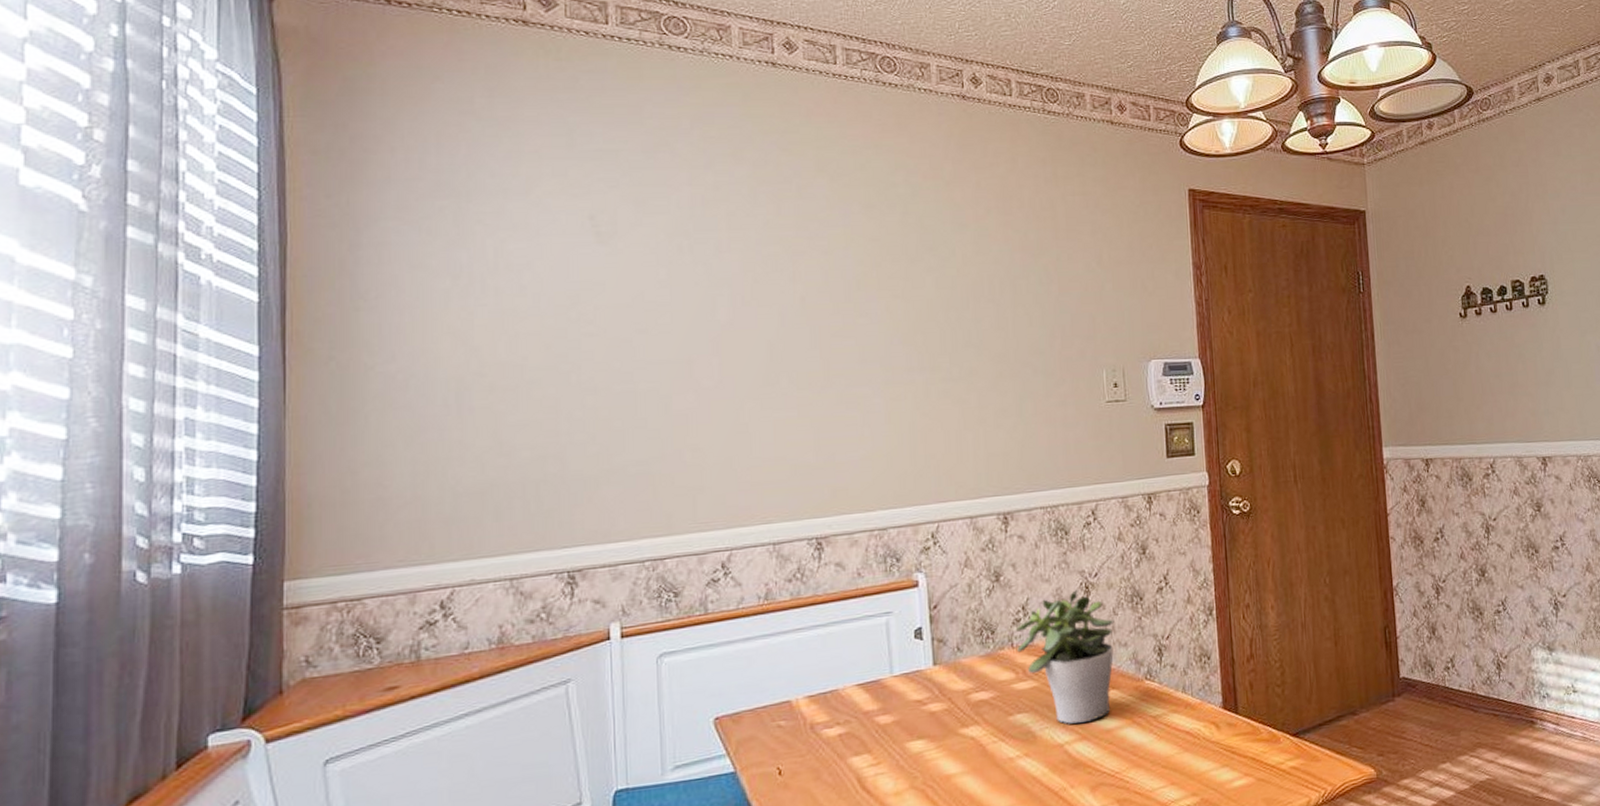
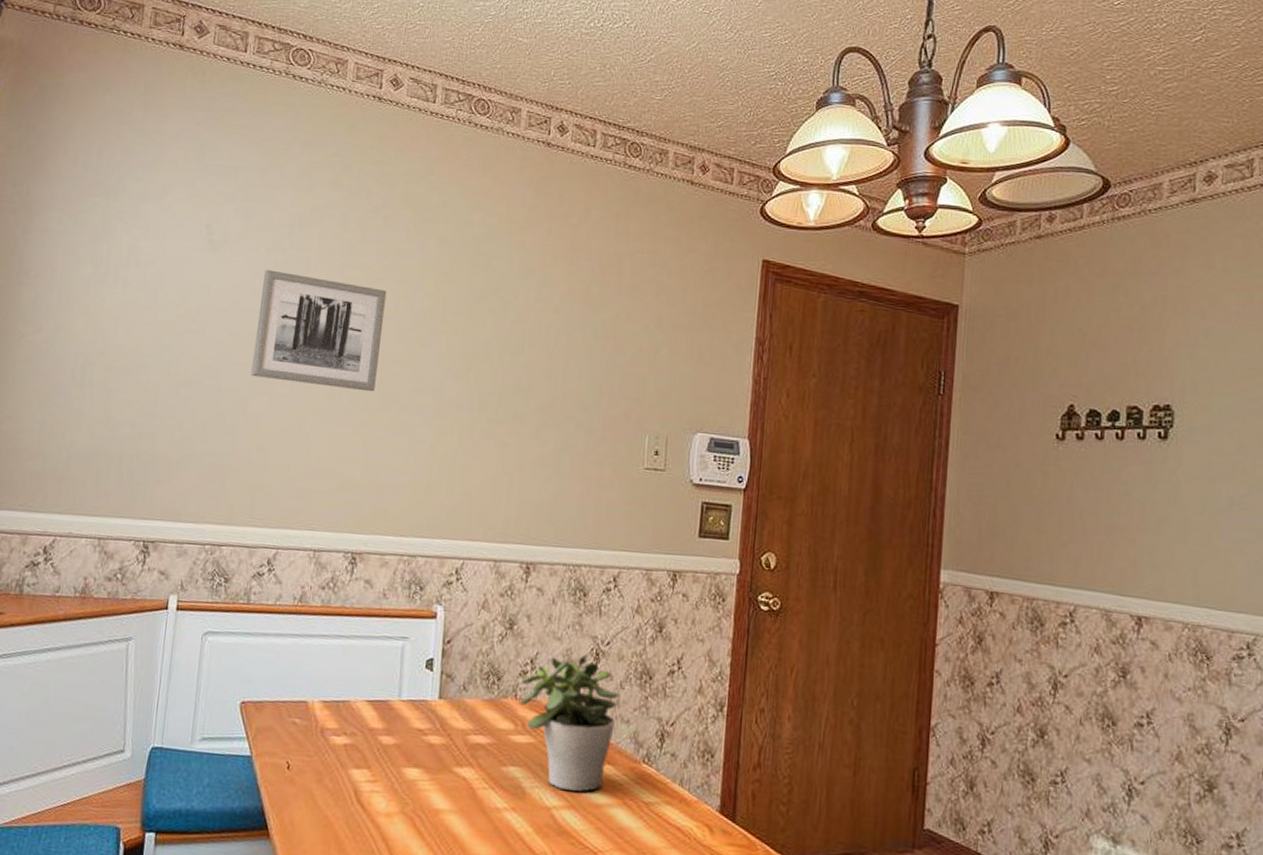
wall art: none [668,256,815,374] -> present [251,269,387,392]

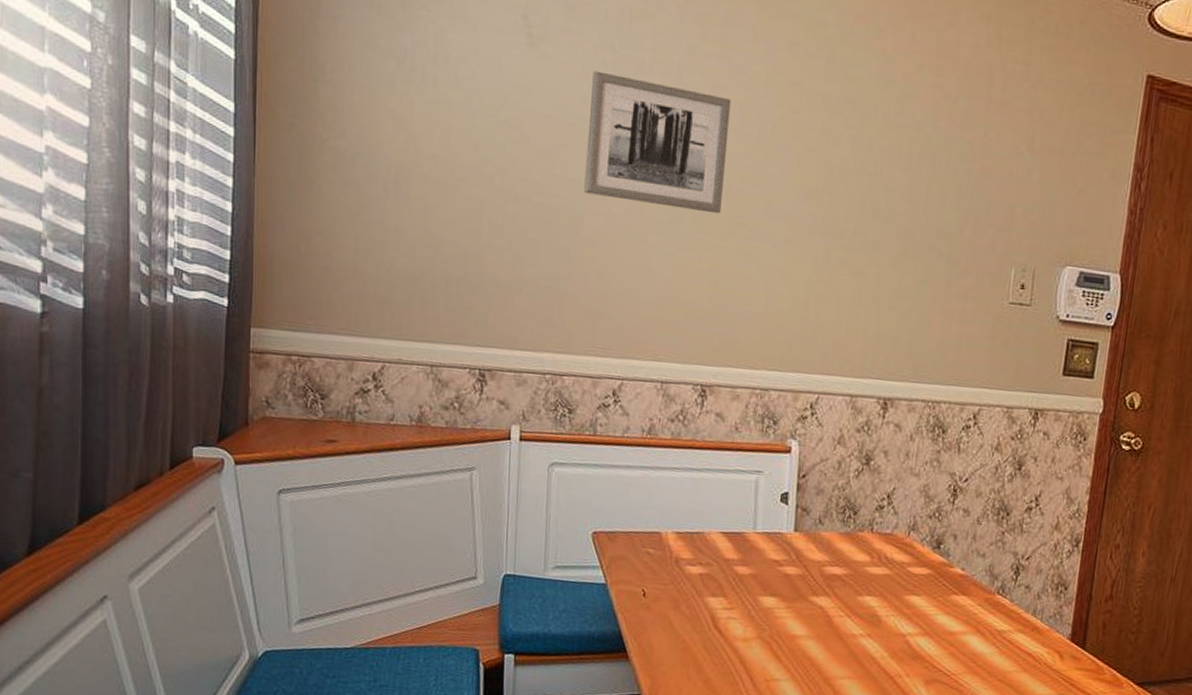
potted plant: present [520,653,620,792] -> none [876,489,977,620]

